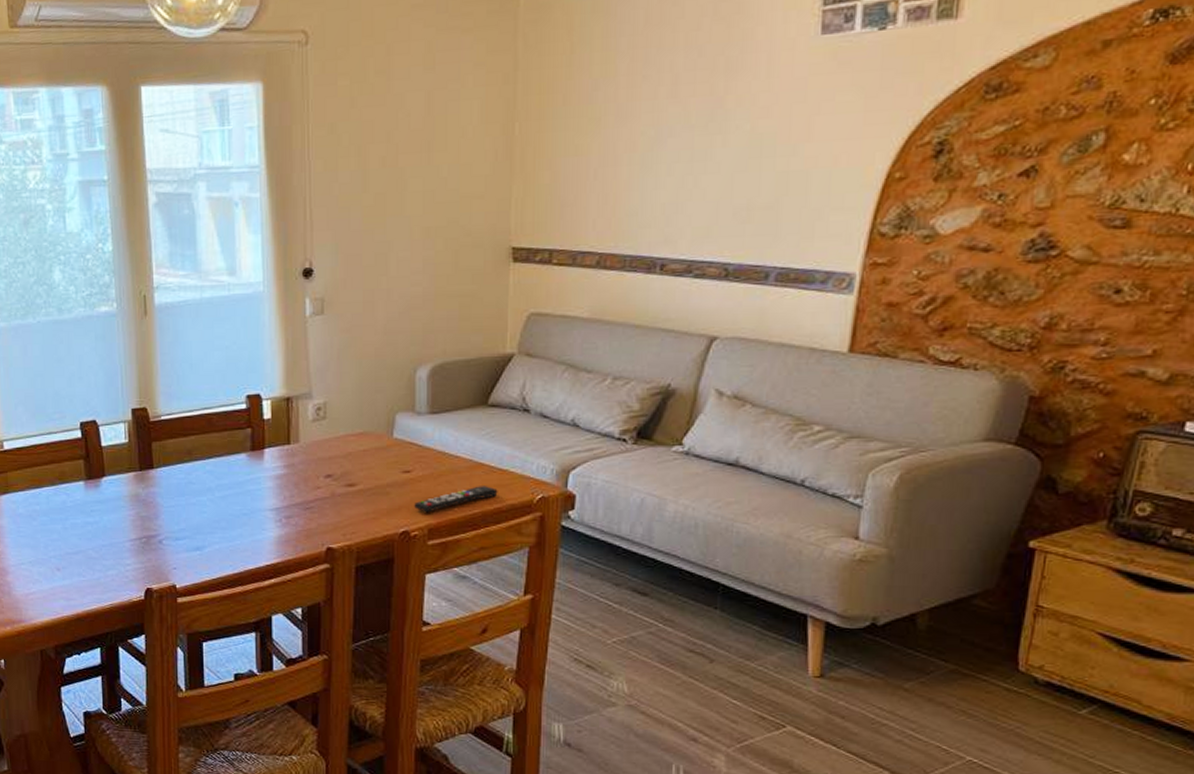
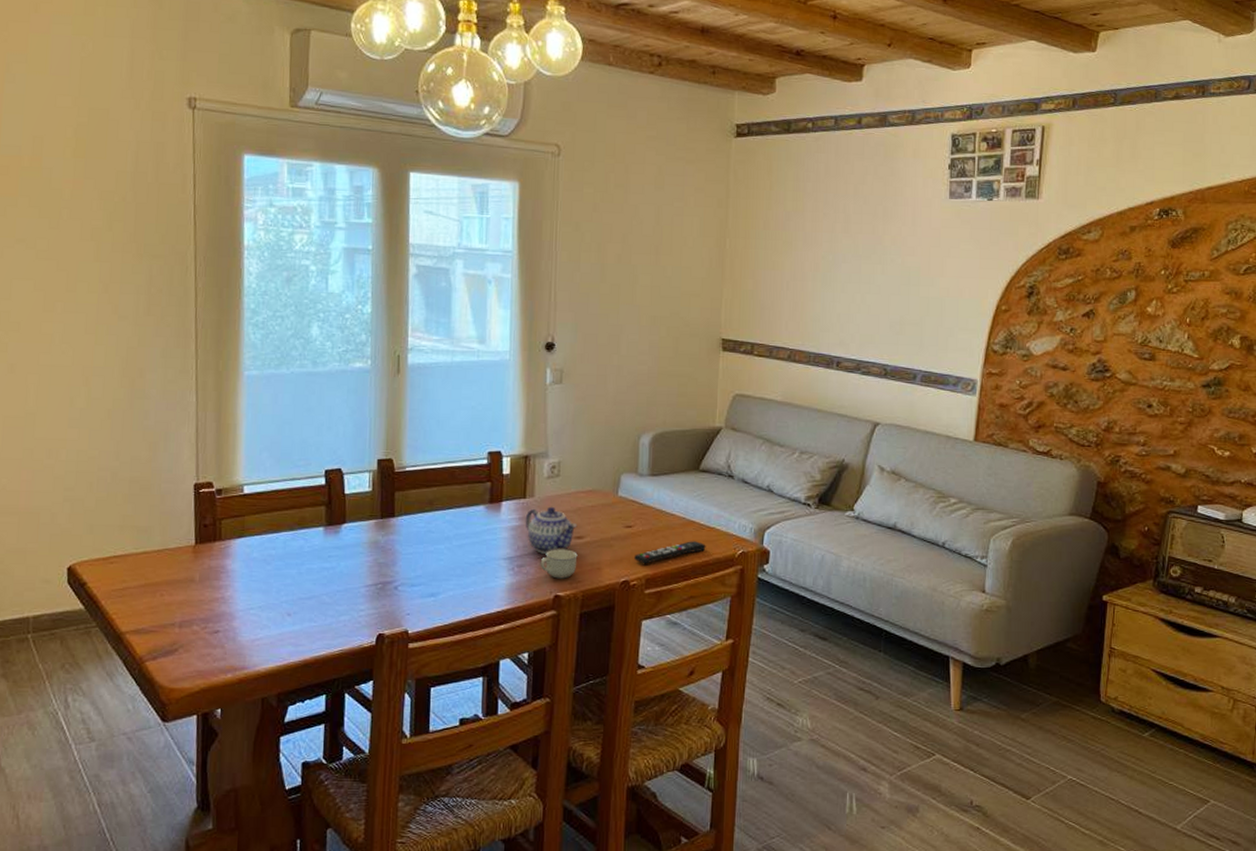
teapot: none [290,452,349,504] -> present [525,506,578,554]
cup: none [309,498,350,530] -> present [540,549,578,579]

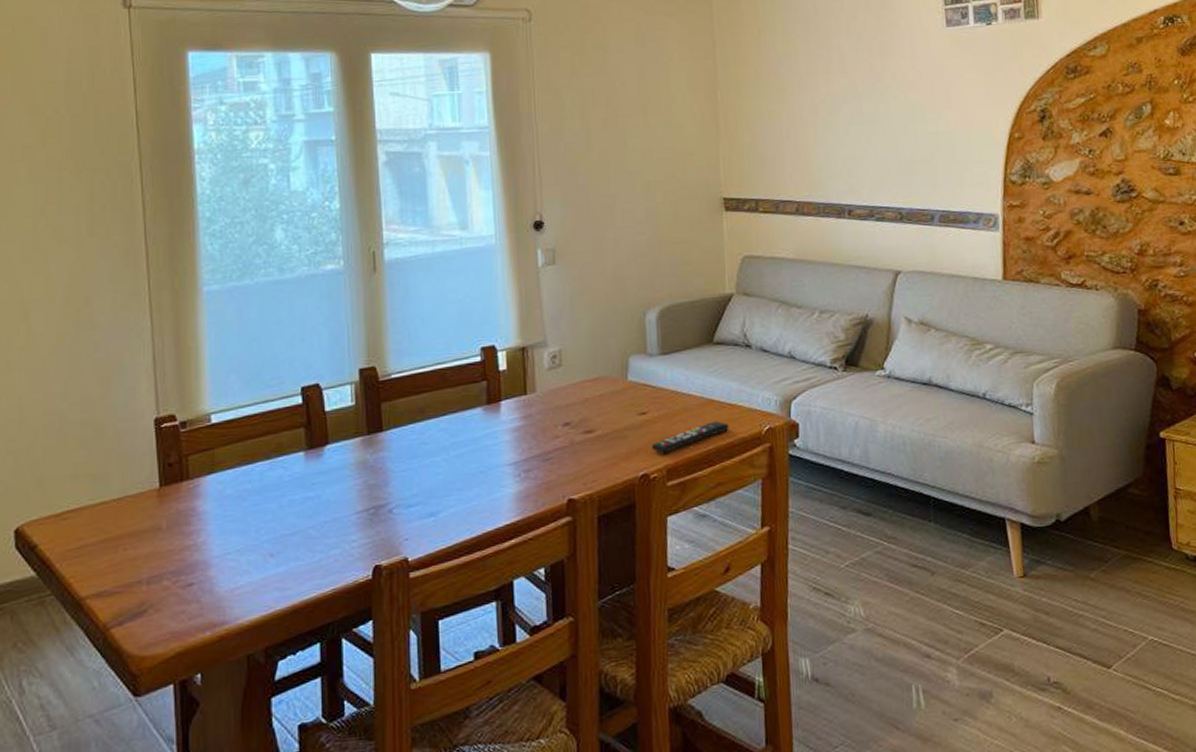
teapot: present [525,506,578,554] -> none [528,400,587,455]
cup: present [540,549,578,579] -> none [548,446,590,481]

